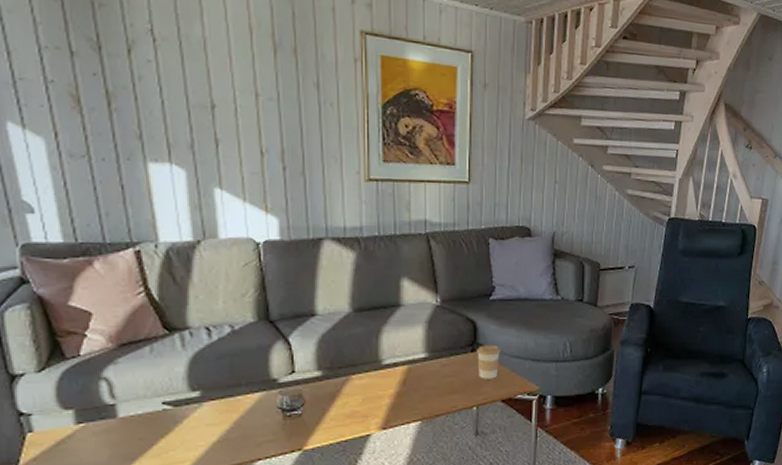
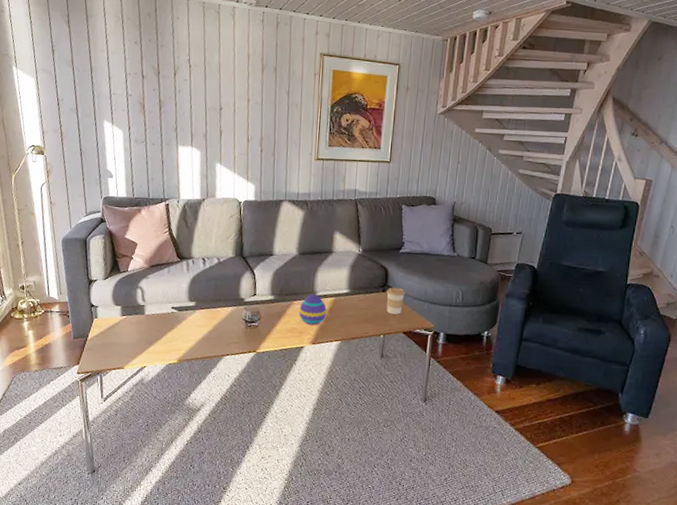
decorative egg: none [360,363,400,405] -> present [299,294,327,326]

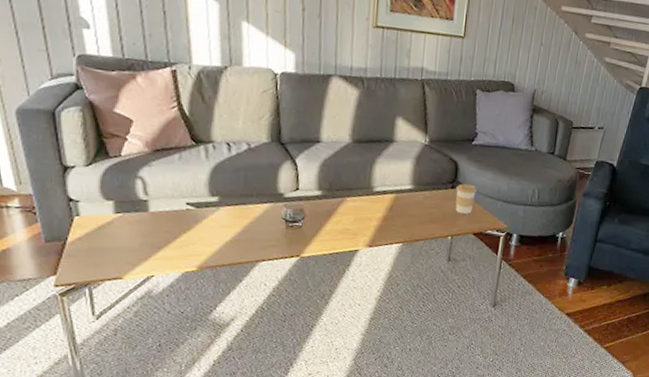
decorative egg: present [299,294,327,326] -> none [353,189,387,226]

